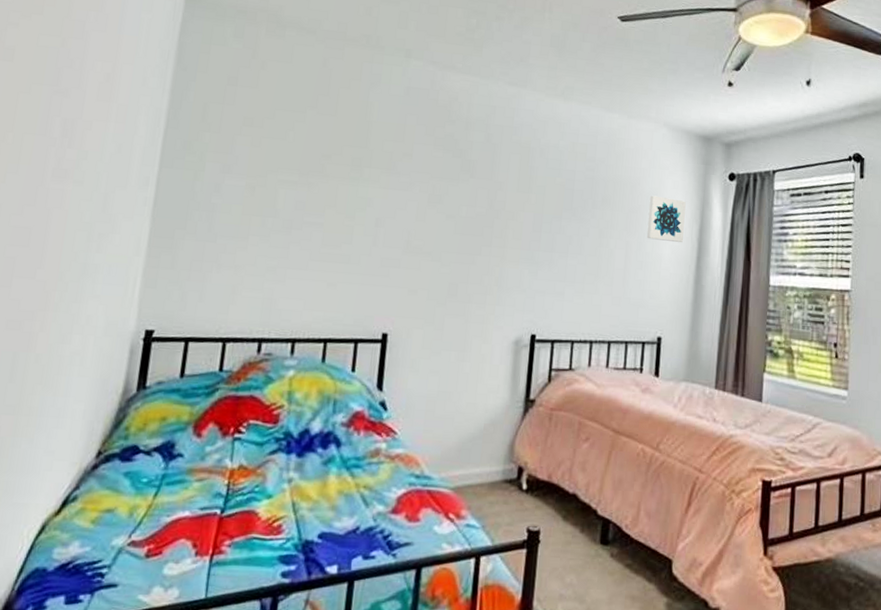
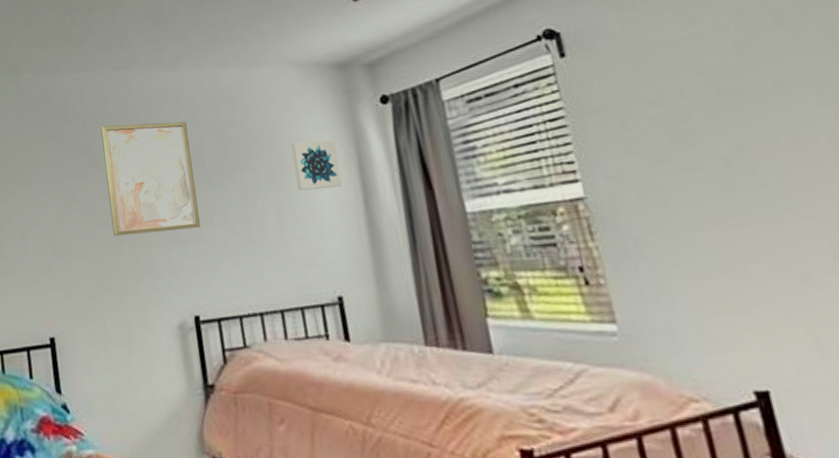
wall art: none [471,135,565,253] -> present [101,121,201,237]

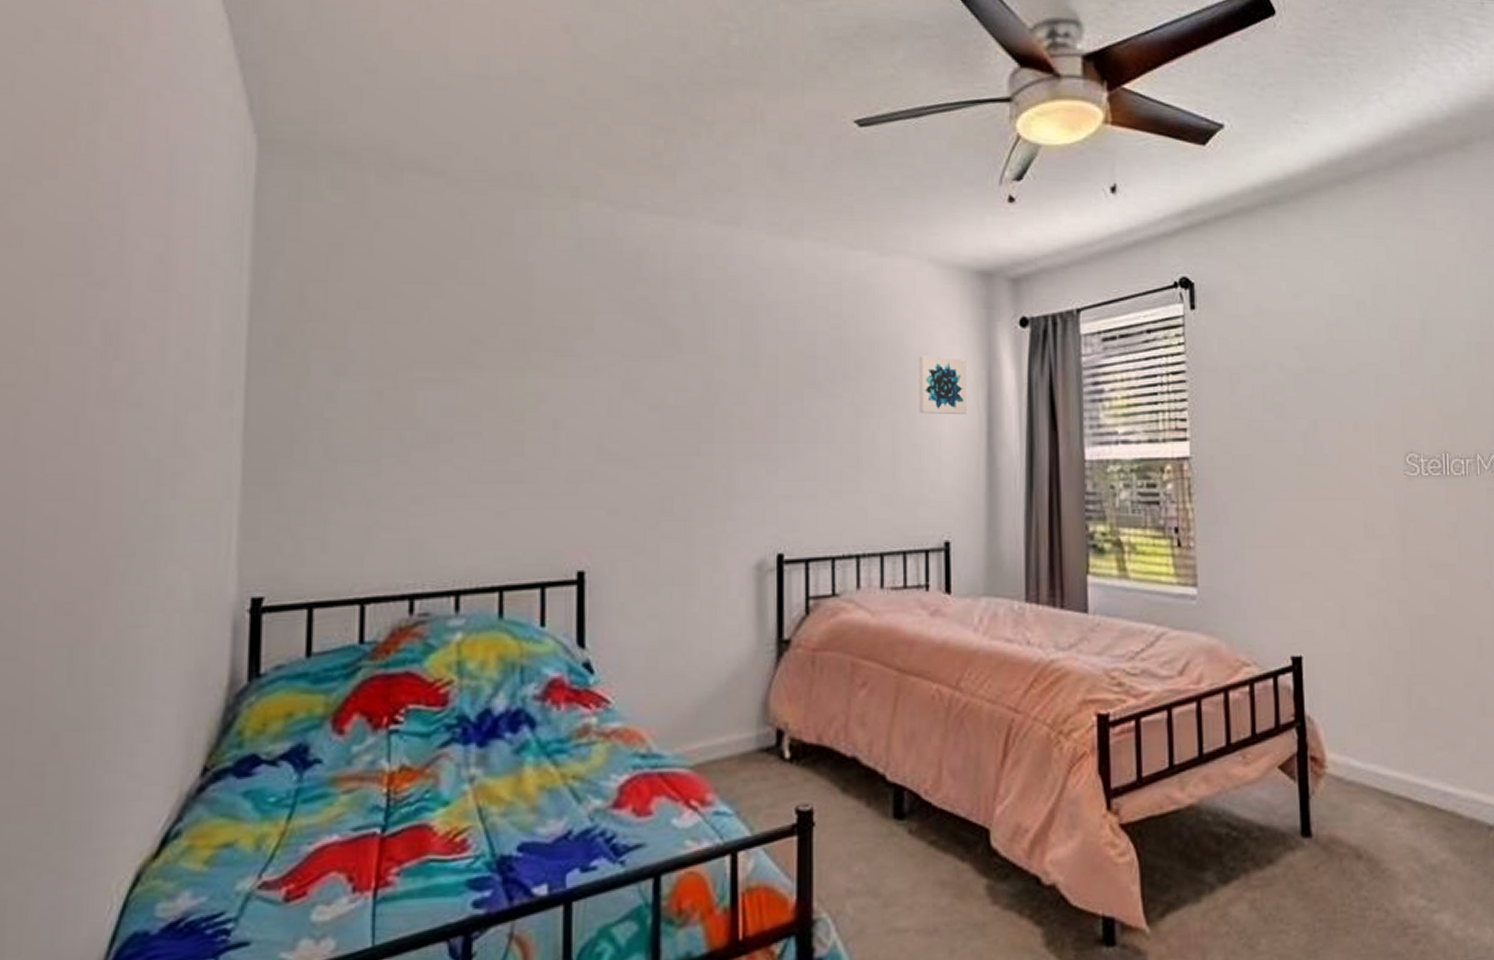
wall art: present [101,121,201,237] -> none [686,294,801,444]

